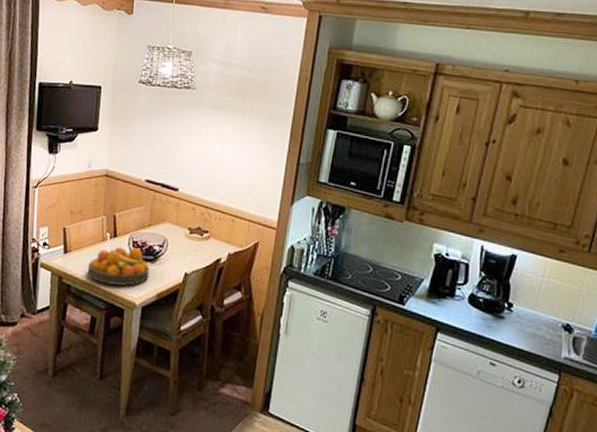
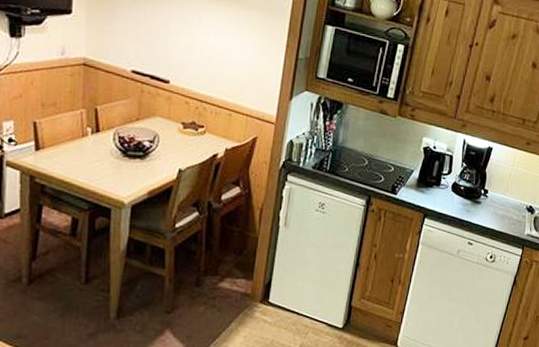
fruit bowl: present [87,247,150,286] -> none [65,143,139,184]

